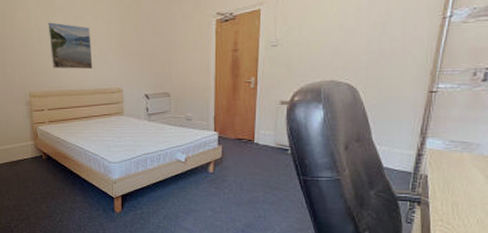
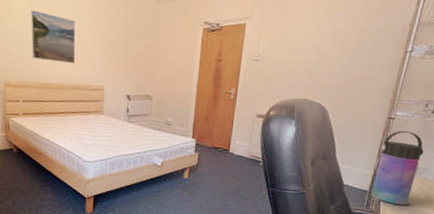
water bottle: none [416,103,475,186] -> present [371,130,424,206]

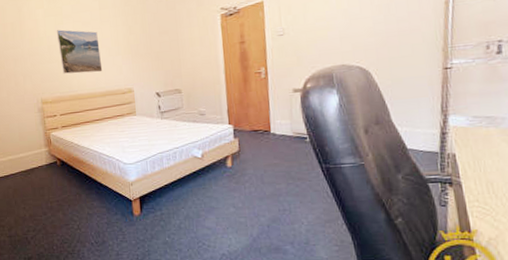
water bottle: present [371,130,424,206] -> none [442,78,498,164]

